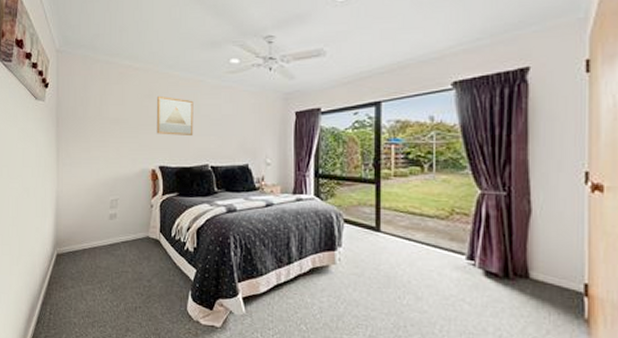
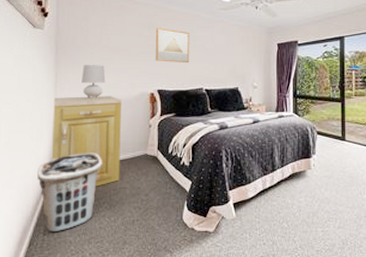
clothes hamper: none [43,232,104,312] -> present [37,153,102,231]
cabinet: none [56,172,123,269] -> present [52,96,122,187]
table lamp: none [82,138,106,176] -> present [82,65,106,100]

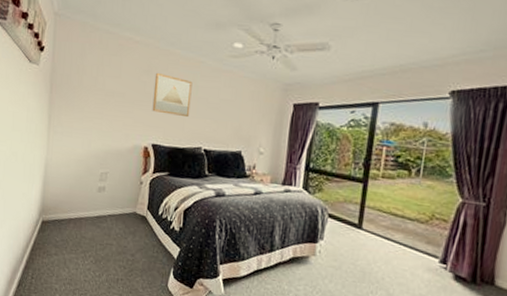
clothes hamper: present [37,153,102,231] -> none [28,202,91,277]
cabinet: present [52,96,122,187] -> none [42,140,115,239]
table lamp: present [82,65,106,100] -> none [74,108,99,147]

